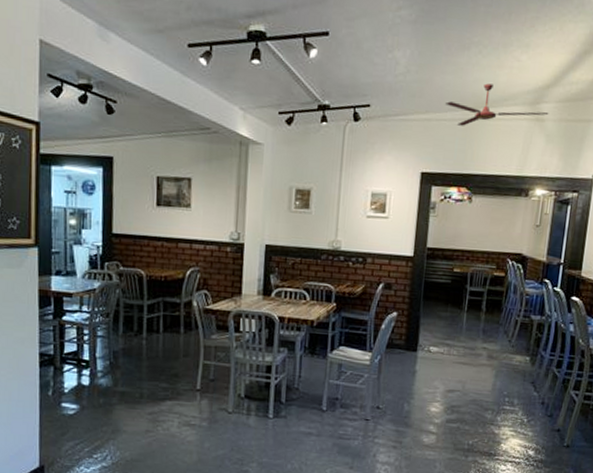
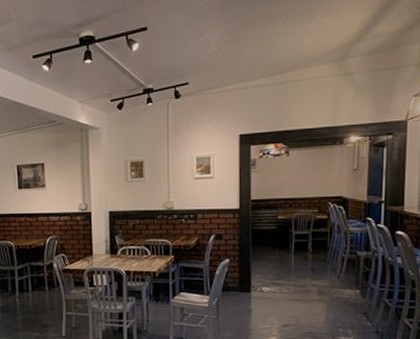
ceiling fan: present [445,83,549,126] -> none [256,48,356,89]

